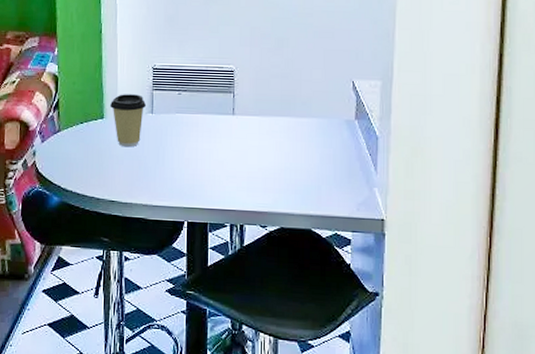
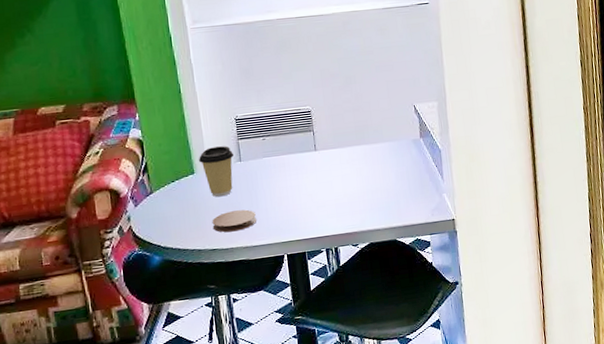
coaster: none [114,164,161,187] -> present [212,209,257,233]

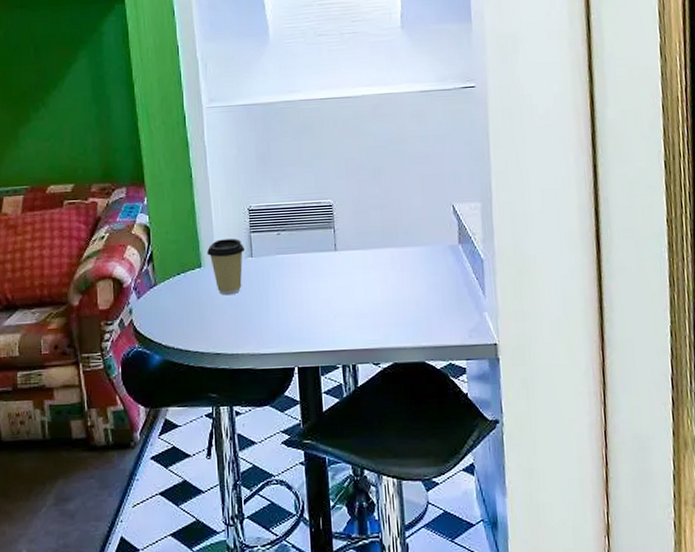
coaster: present [212,209,257,233] -> none [217,311,267,336]

